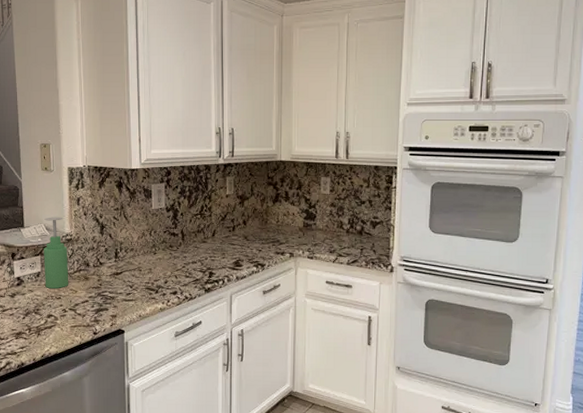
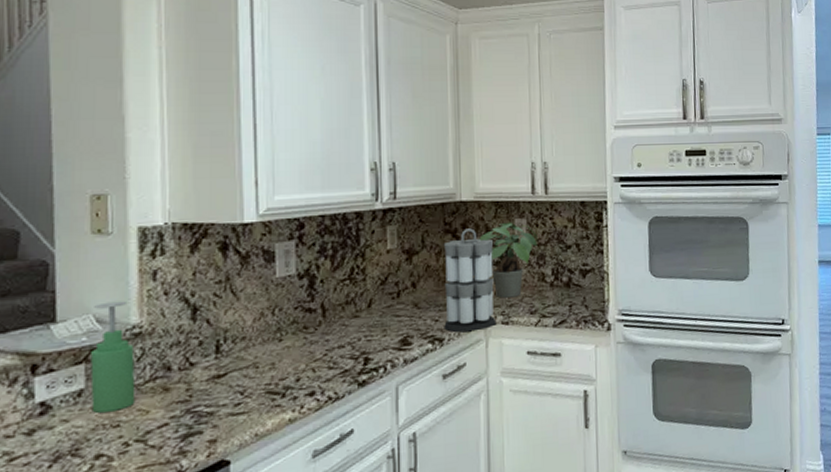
spice rack: none [265,182,304,262] -> present [443,228,497,333]
potted plant: none [293,179,339,239] -> present [479,222,539,298]

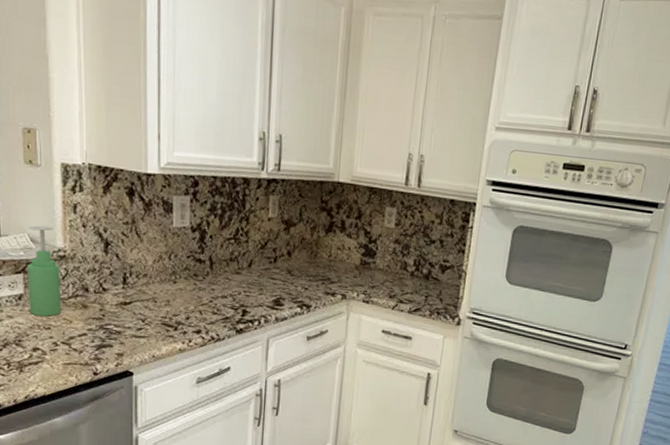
spice rack: present [443,228,497,333] -> none [312,209,365,305]
potted plant: present [479,222,539,298] -> none [351,208,406,280]

